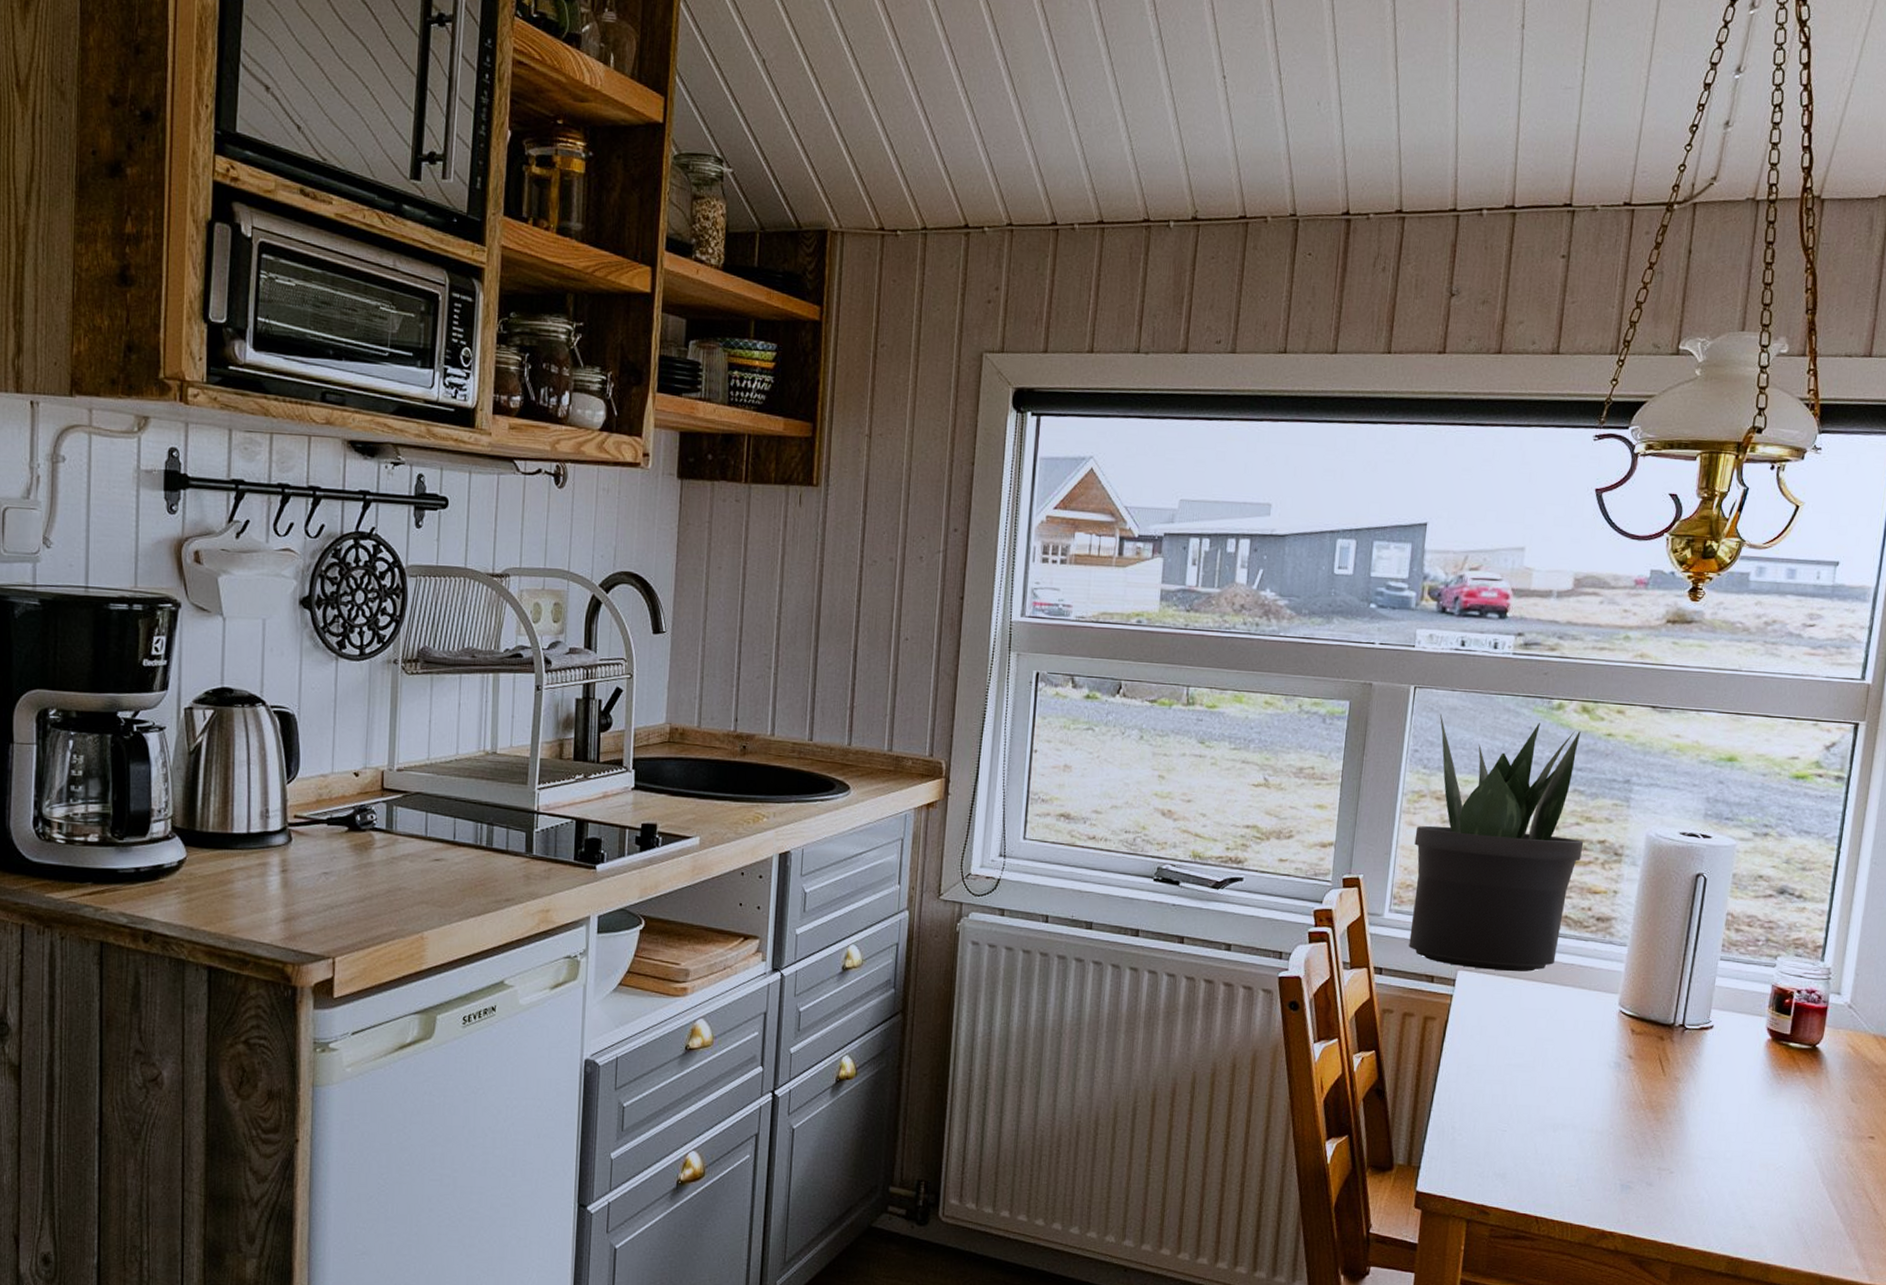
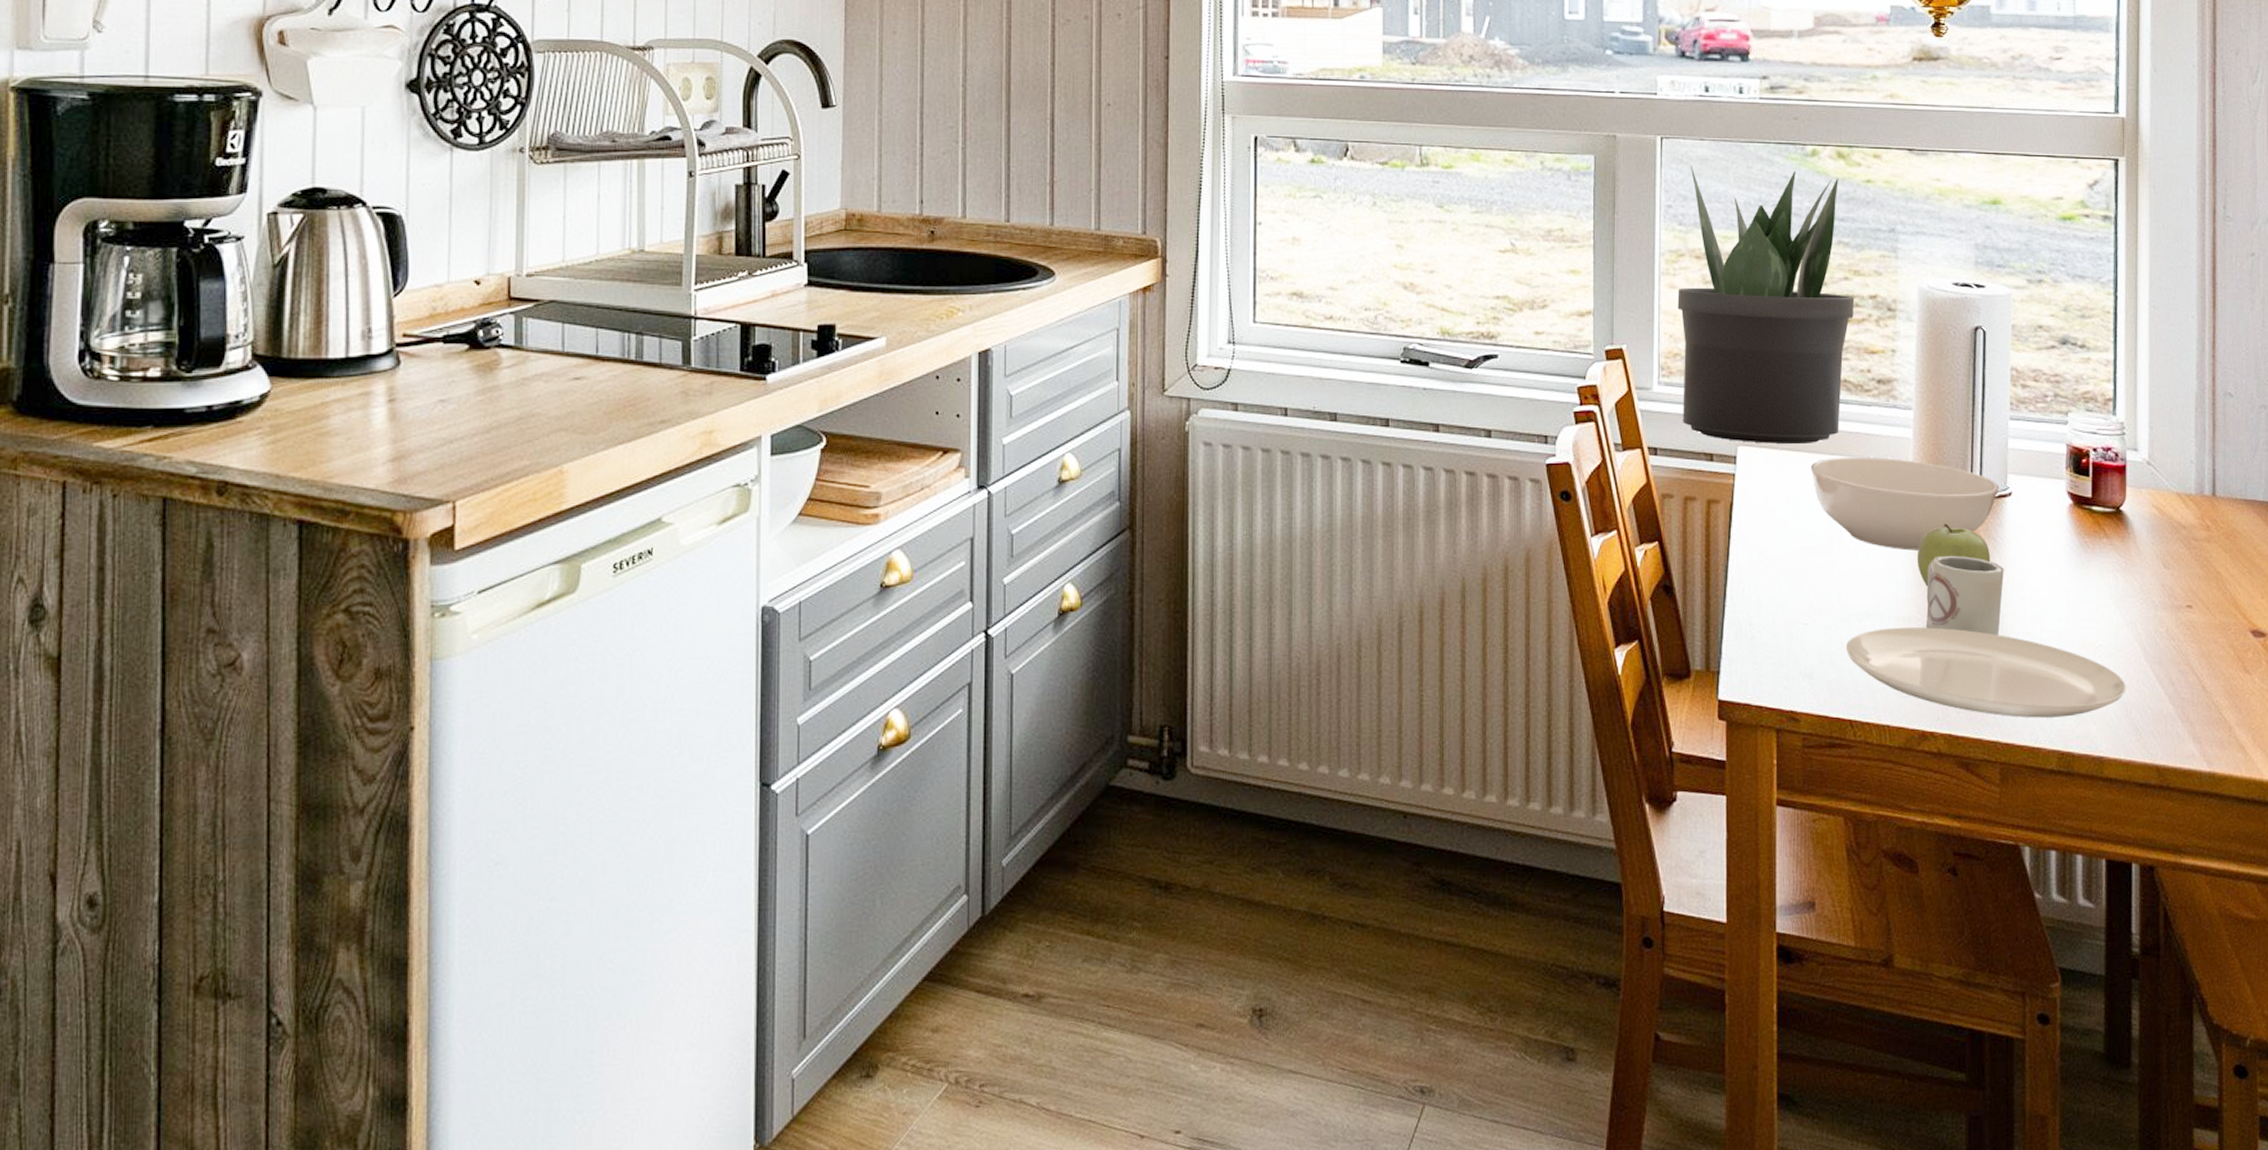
bowl: none [1524,986,1702,1072] -> present [1810,457,1999,551]
plate: none [1539,1139,1801,1227] -> present [1845,627,2126,718]
fruit: none [1615,1049,1686,1105] -> present [1918,523,1991,587]
cup: none [1616,1078,1697,1152] -> present [1925,555,2004,636]

